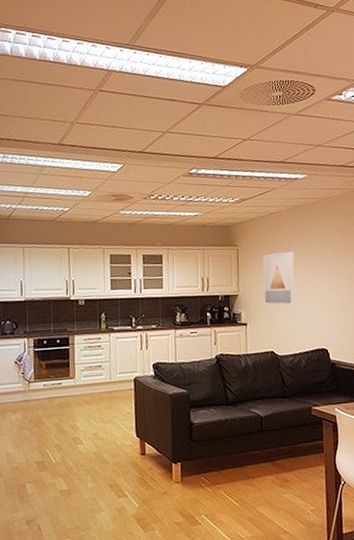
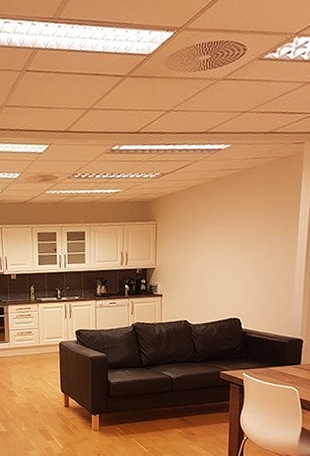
wall art: present [262,251,295,306] -> none [180,224,213,278]

